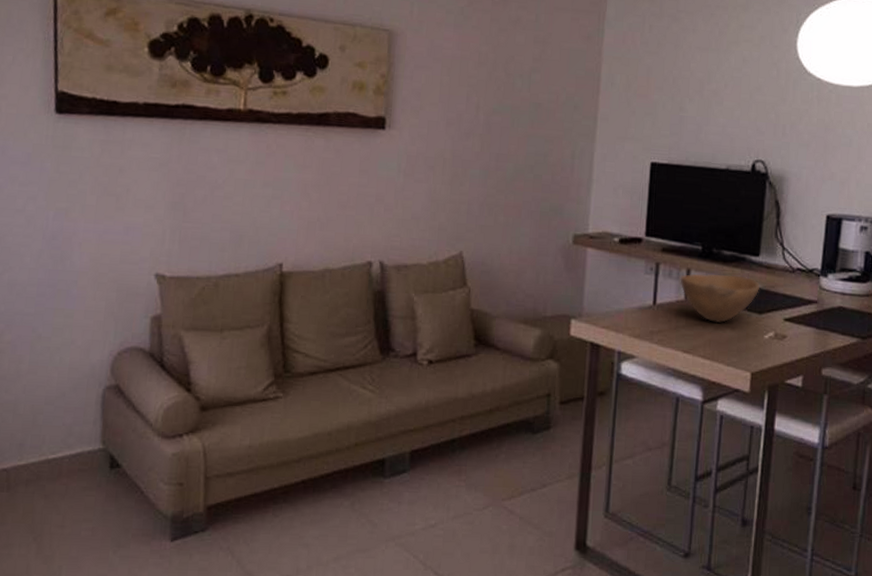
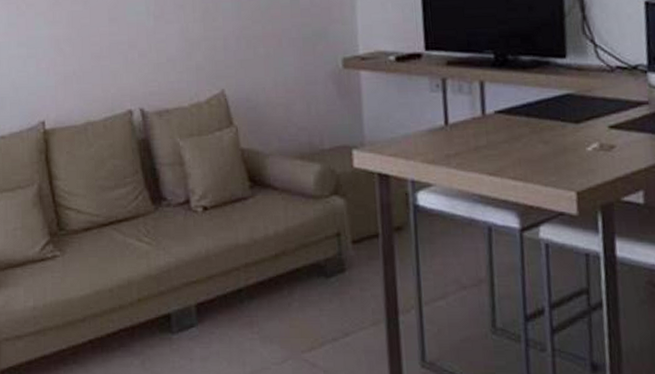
bowl: present [680,273,760,324] -> none [473,82,572,139]

